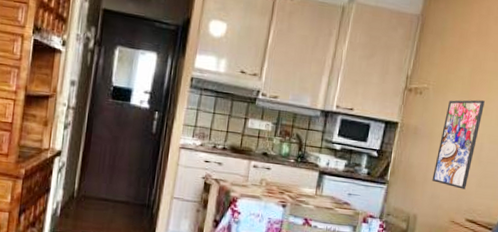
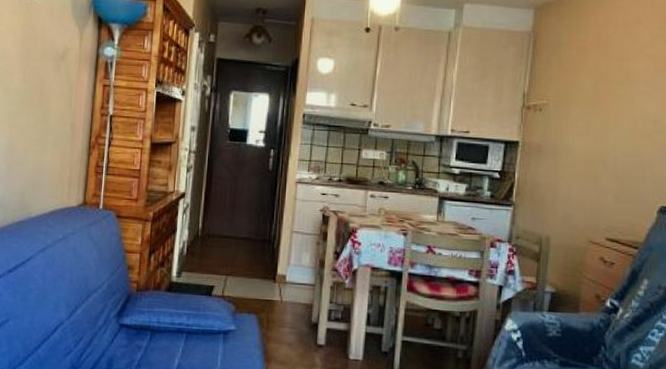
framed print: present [432,99,485,190] -> none [563,111,613,207]

